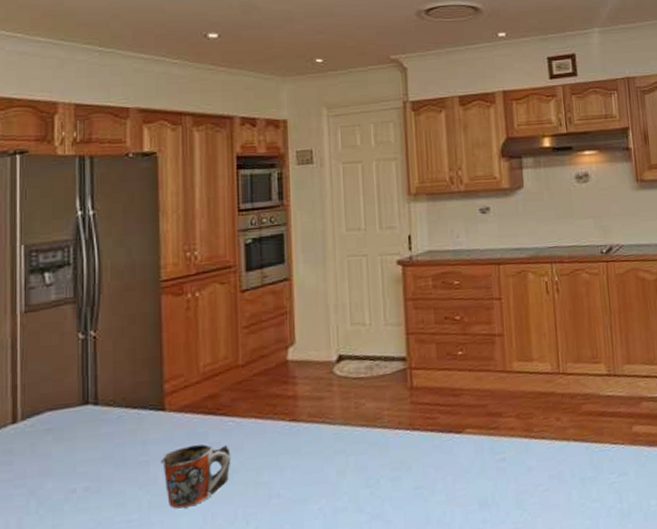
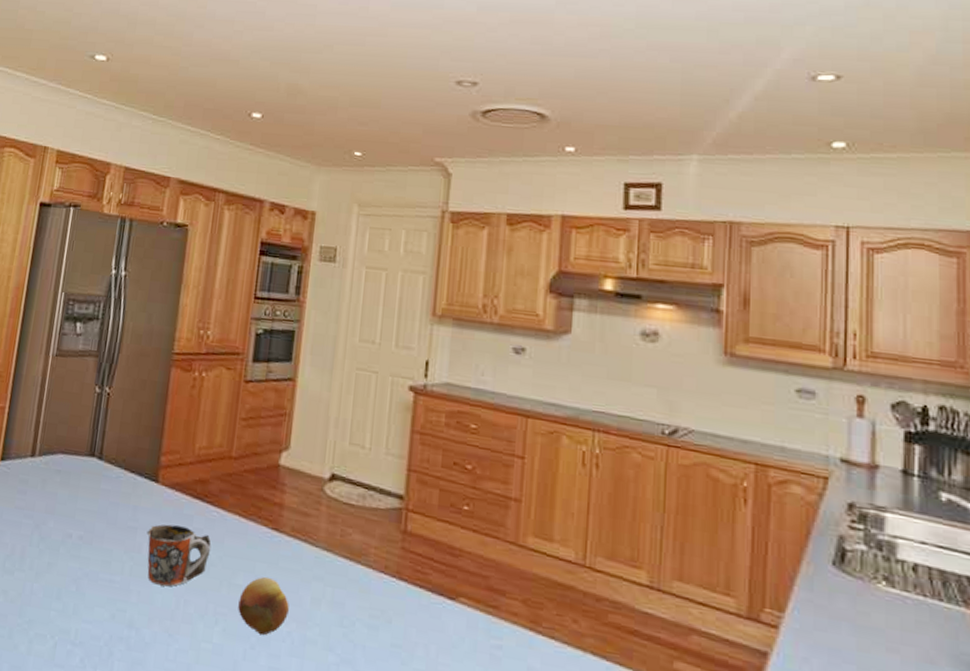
fruit: none [267,465,317,521] -> present [238,576,289,636]

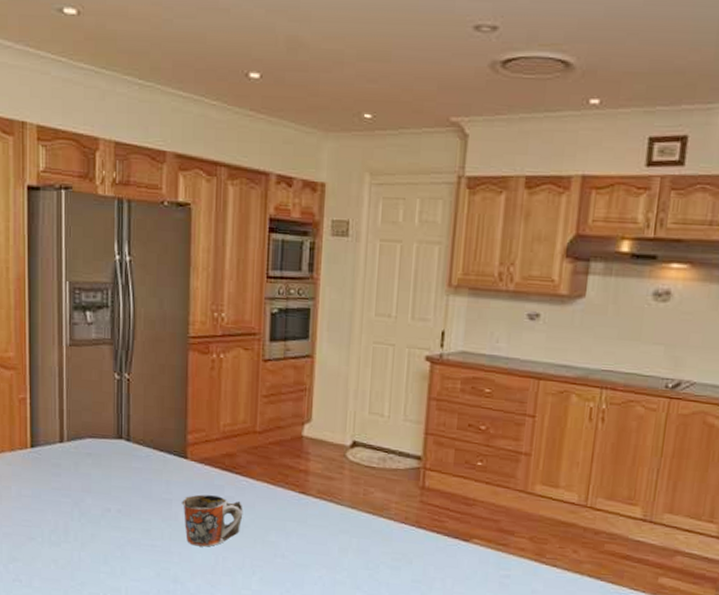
fruit: present [238,576,289,636] -> none [272,533,319,581]

